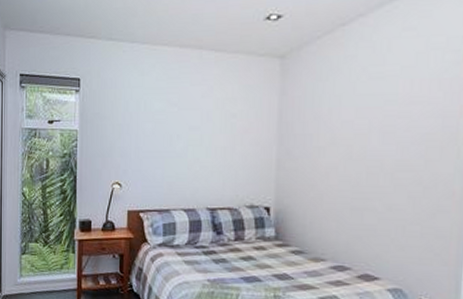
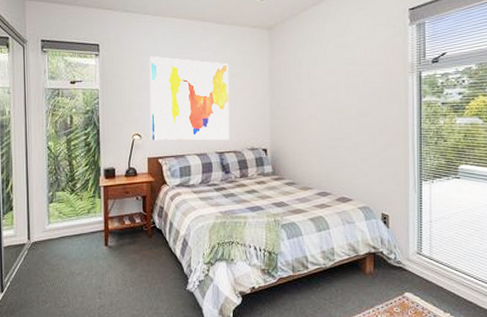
wall art: none [132,92,228,194] -> present [149,56,230,141]

